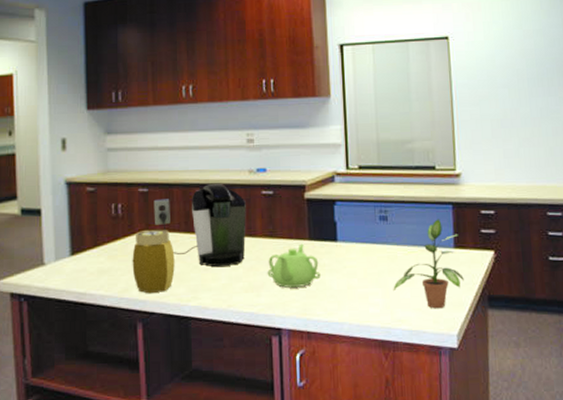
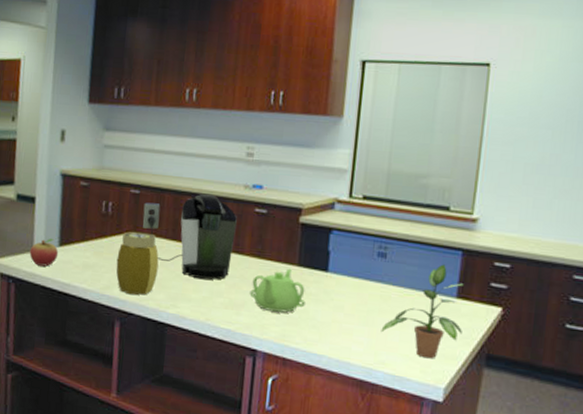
fruit: none [40,249,71,279] -> present [29,239,59,267]

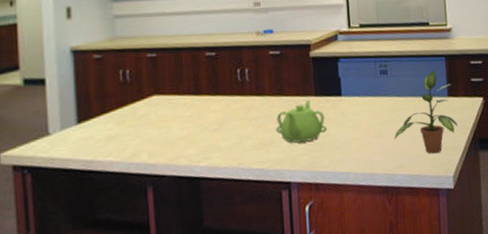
fruit: present [29,239,59,267] -> none [44,118,78,149]
jar: present [116,232,159,295] -> none [141,93,185,157]
coffee maker: present [143,193,237,280] -> none [162,45,255,127]

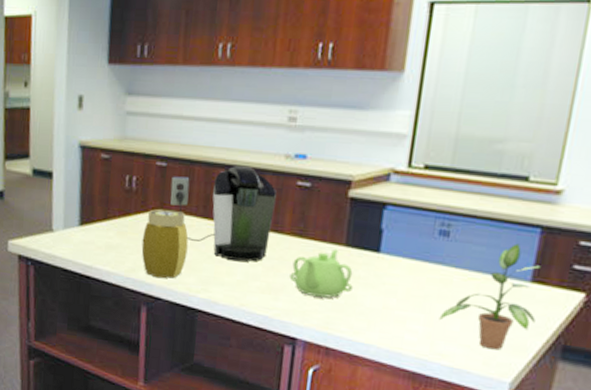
jar: none [141,93,185,157] -> present [141,209,189,279]
coffee maker: none [162,45,255,127] -> present [170,165,277,262]

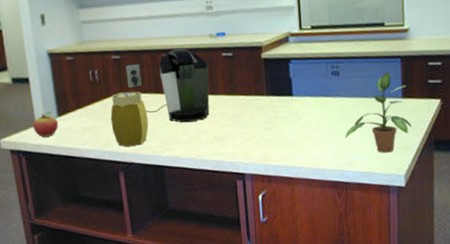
fruit: none [48,217,79,248] -> present [32,112,59,137]
teapot: present [289,248,353,299] -> none [230,99,279,139]

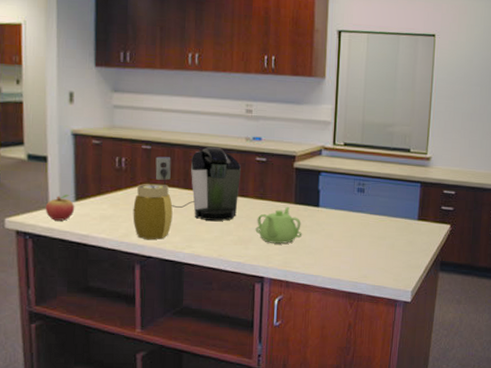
teapot: none [230,99,279,139] -> present [255,206,302,245]
potted plant: present [345,72,412,153] -> none [362,194,423,269]

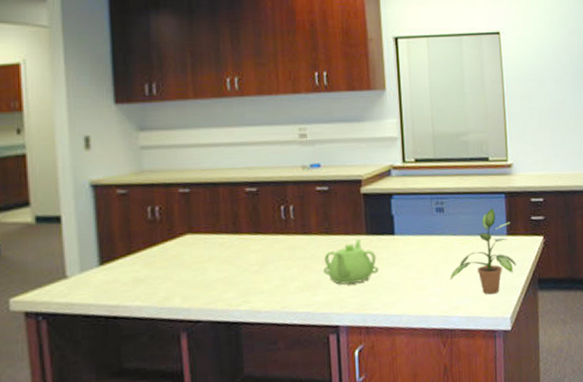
fruit: present [45,195,75,221] -> none [61,259,100,293]
jar: present [133,183,173,240] -> none [173,231,223,301]
coffee maker: present [155,146,241,221] -> none [196,180,300,268]
potted plant: none [362,194,423,269] -> present [450,208,516,295]

